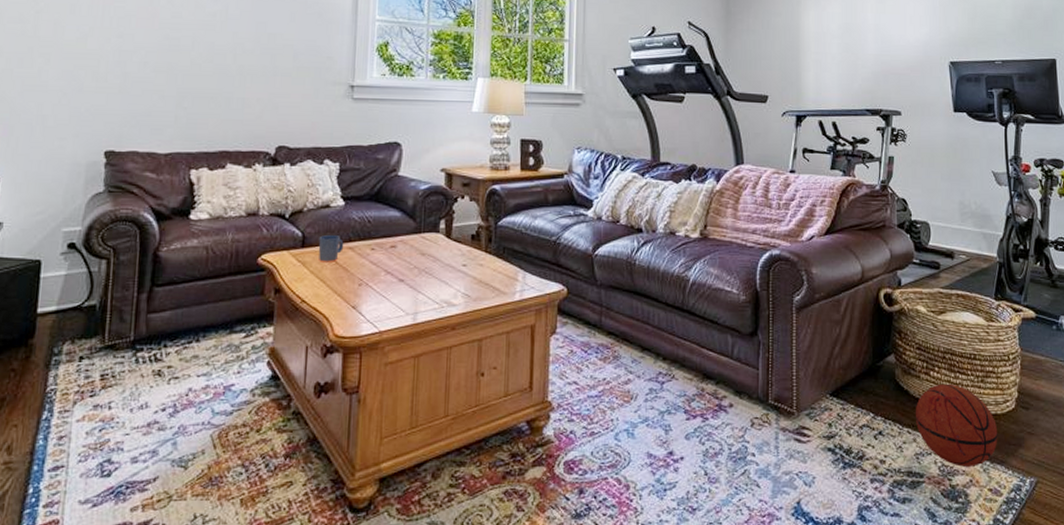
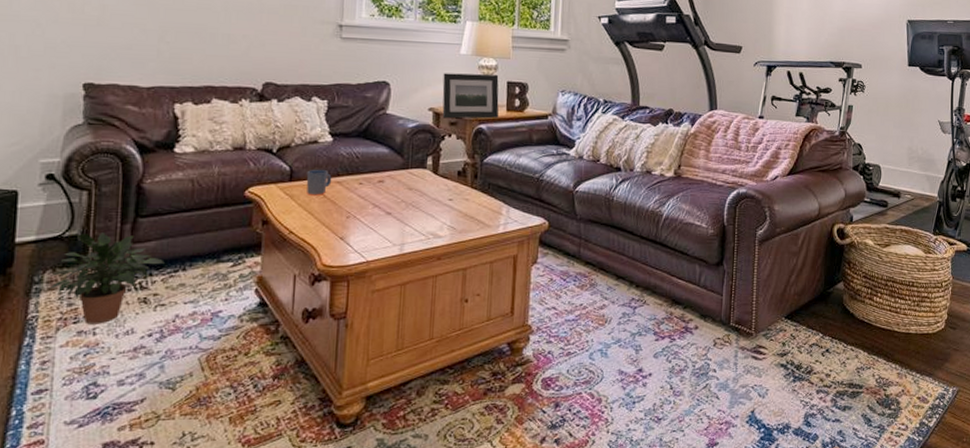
potted plant: none [65,302,179,398] -> present [46,232,165,325]
picture frame: none [454,132,513,180] -> present [442,73,499,119]
basketball: present [915,383,998,467] -> none [858,307,929,379]

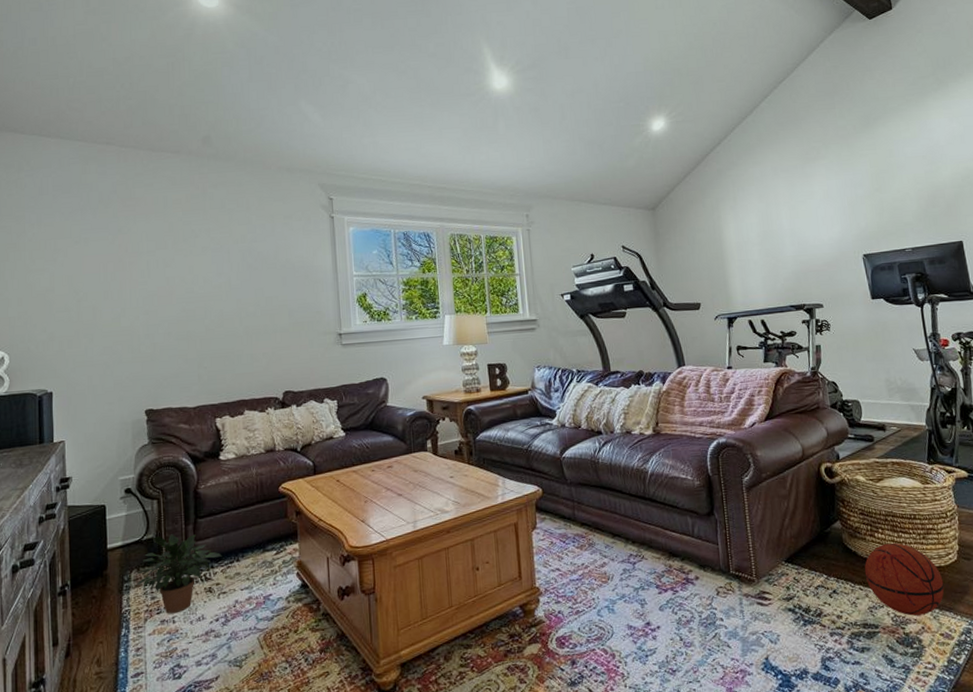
mug: present [306,169,332,196] -> none [327,461,349,486]
picture frame: present [442,73,499,119] -> none [431,359,485,404]
basketball: none [858,307,929,379] -> present [864,542,945,616]

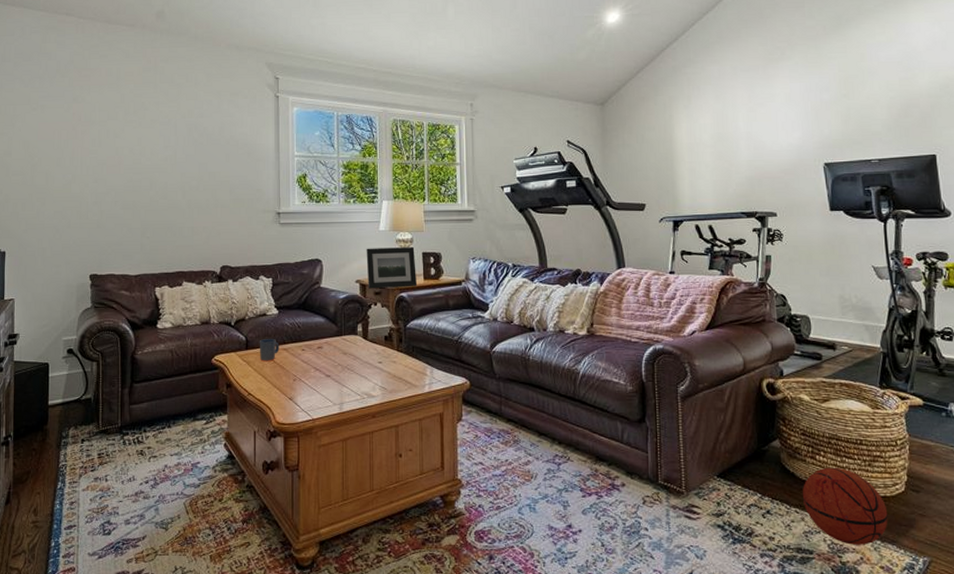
potted plant: present [133,534,222,614] -> none [70,396,154,472]
mug: none [327,461,349,486] -> present [259,338,279,361]
picture frame: none [431,359,485,404] -> present [366,246,418,289]

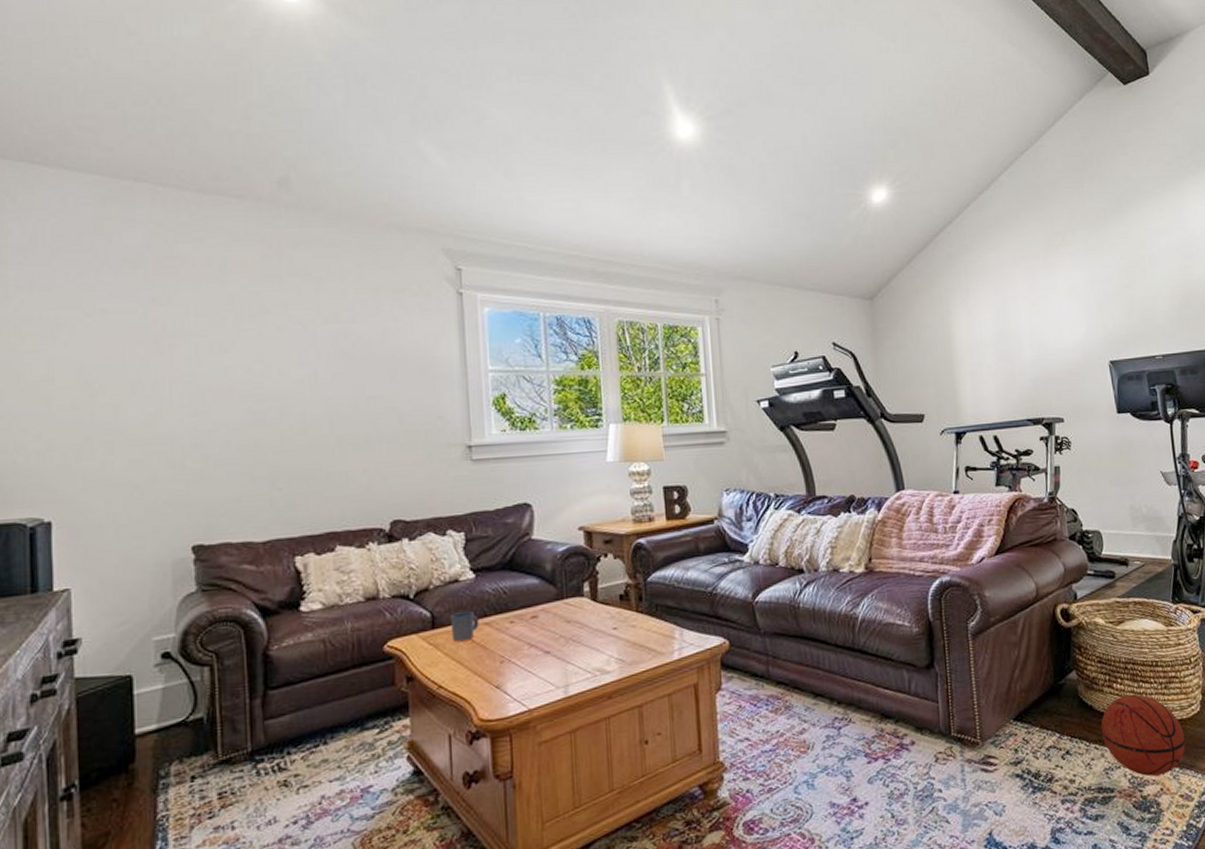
picture frame: present [366,246,418,289] -> none [590,479,659,537]

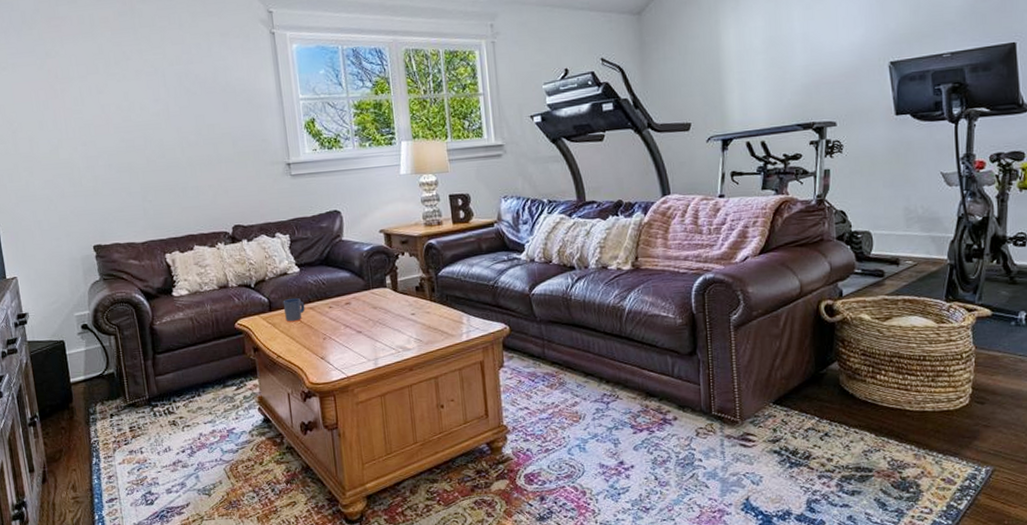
basketball: present [1101,694,1186,776] -> none [861,385,951,460]

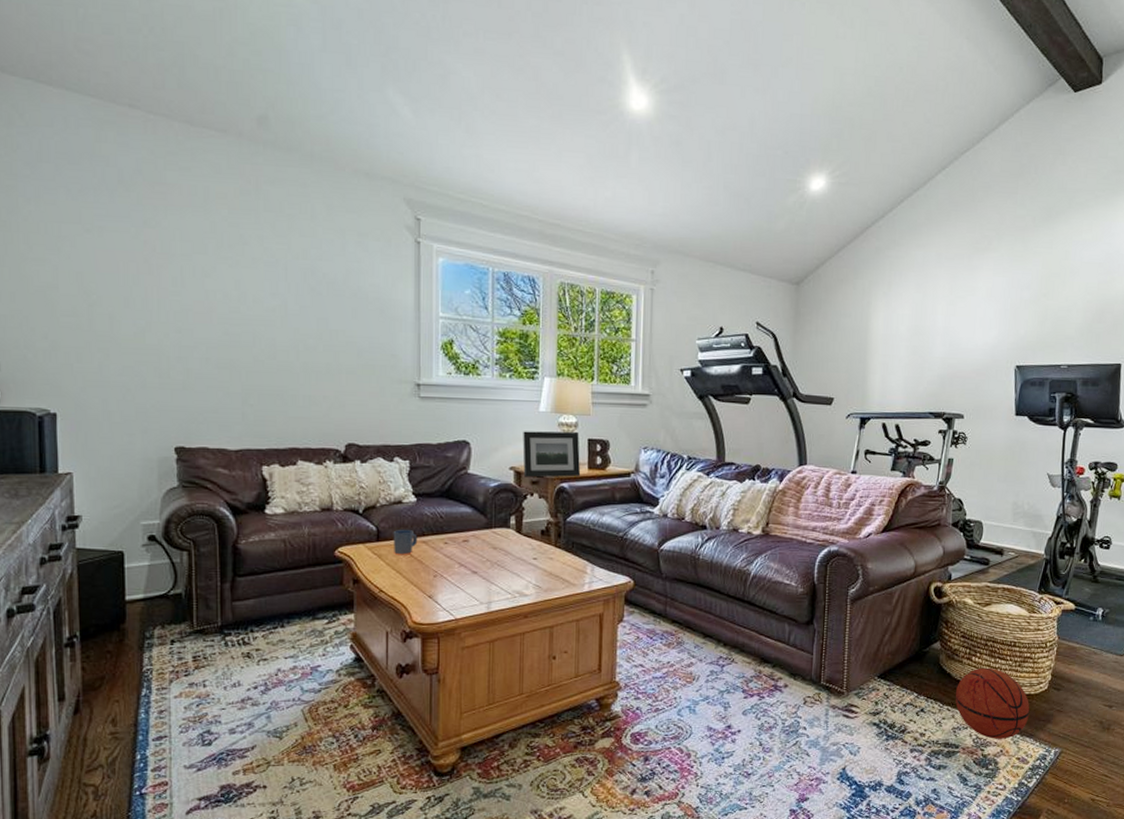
picture frame: none [387,189,447,238] -> present [523,431,581,478]
basketball: none [861,385,951,460] -> present [955,667,1030,739]

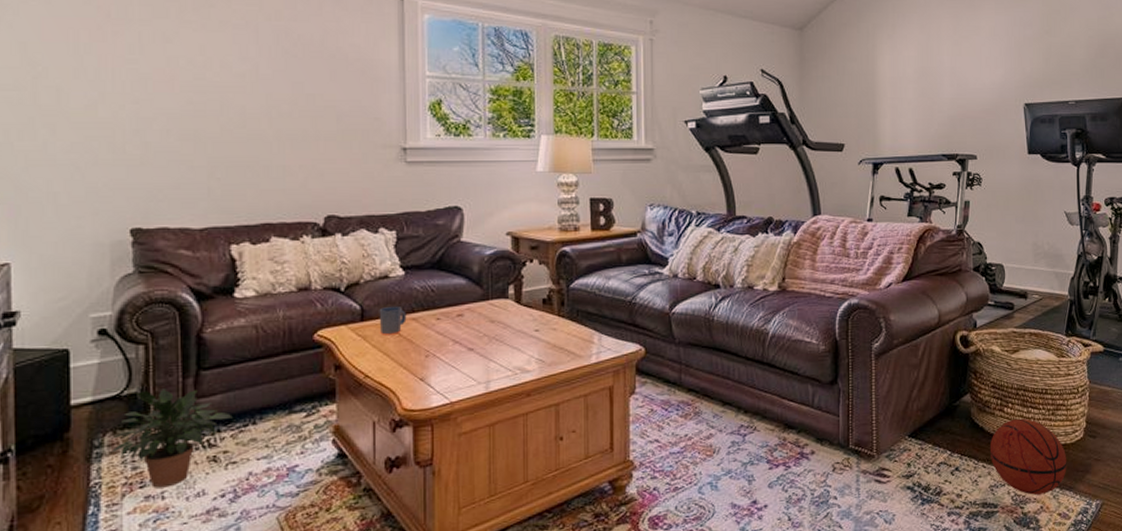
potted plant: none [156,591,264,677] -> present [106,389,233,489]
picture frame: present [523,431,581,478] -> none [520,191,584,243]

